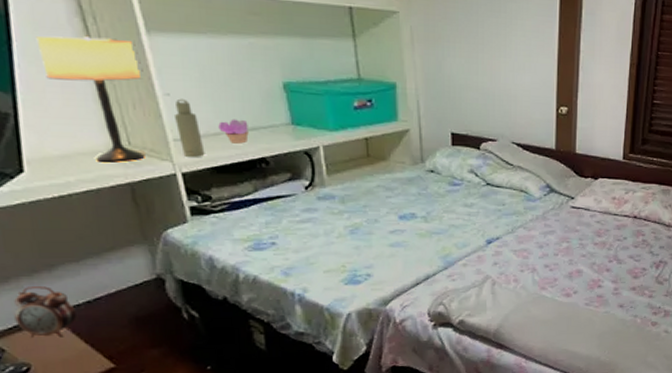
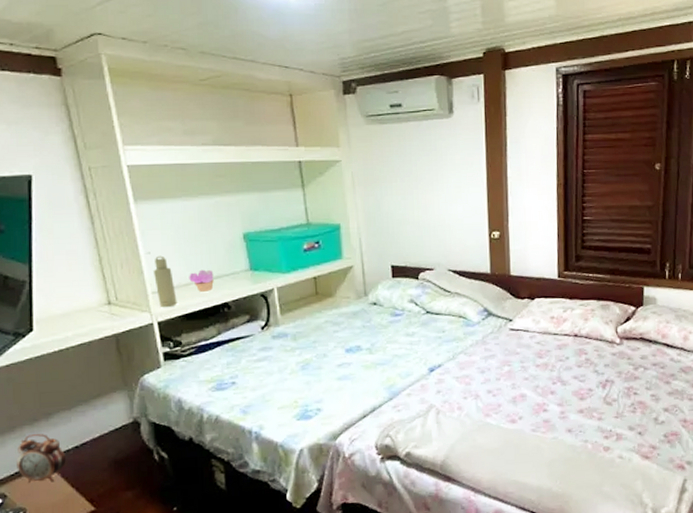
table lamp: present [36,35,147,162] -> none [50,209,130,317]

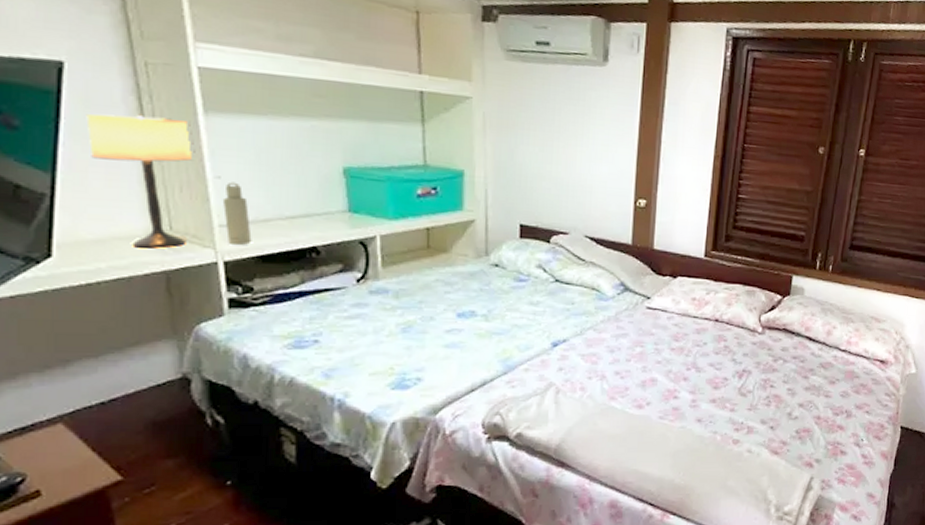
alarm clock: present [16,434,66,484] -> none [16,384,87,444]
table lamp: none [50,209,130,317] -> present [86,113,196,249]
succulent plant: present [189,269,214,292] -> none [269,204,302,232]

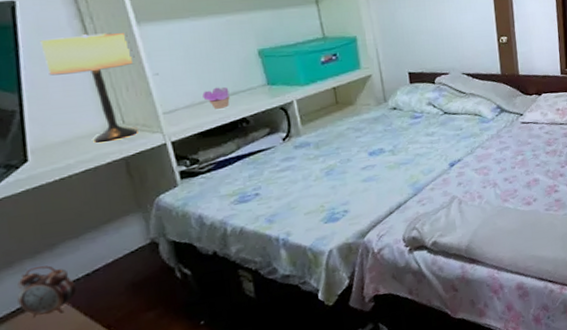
alarm clock: none [16,384,87,444] -> present [17,265,76,319]
bottle: present [223,182,252,246] -> none [164,76,192,128]
succulent plant: none [269,204,302,232] -> present [202,86,230,109]

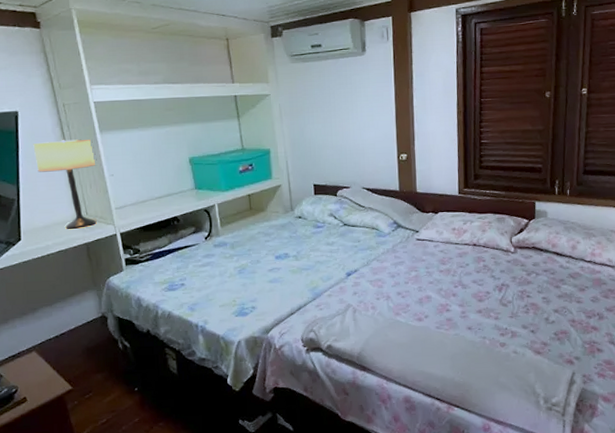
alarm clock: present [17,265,76,319] -> none [10,325,48,366]
succulent plant: present [202,86,230,109] -> none [145,188,166,208]

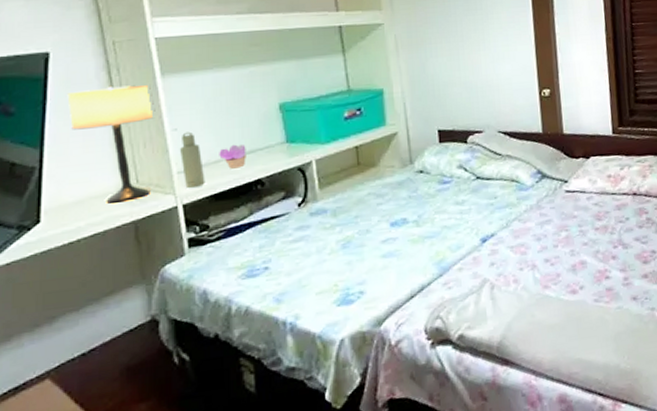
bottle: none [117,177,136,222] -> present [180,131,205,189]
succulent plant: none [145,188,166,208] -> present [219,143,246,169]

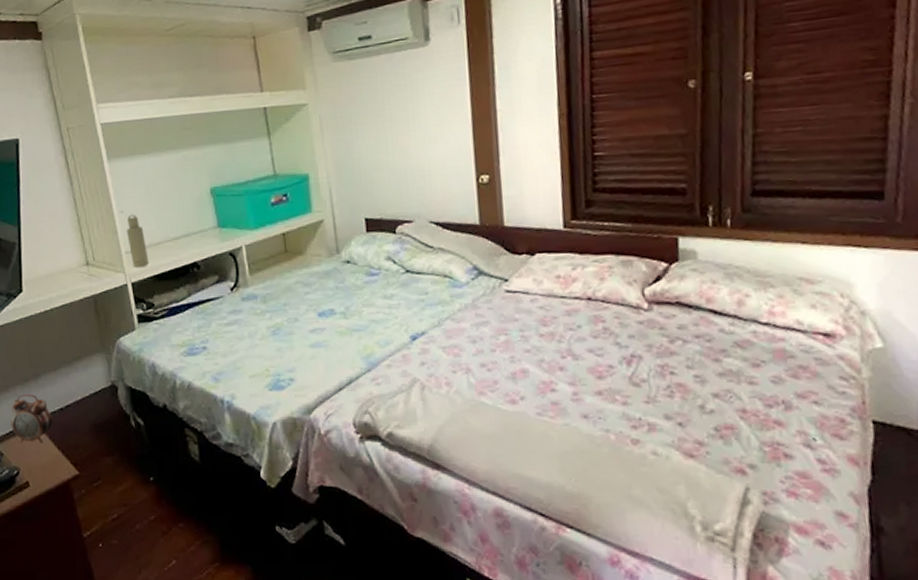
alarm clock: none [11,341,70,403] -> present [11,394,53,444]
table lamp: present [67,85,155,204] -> none [35,169,106,278]
succulent plant: present [219,143,246,169] -> none [159,227,183,251]

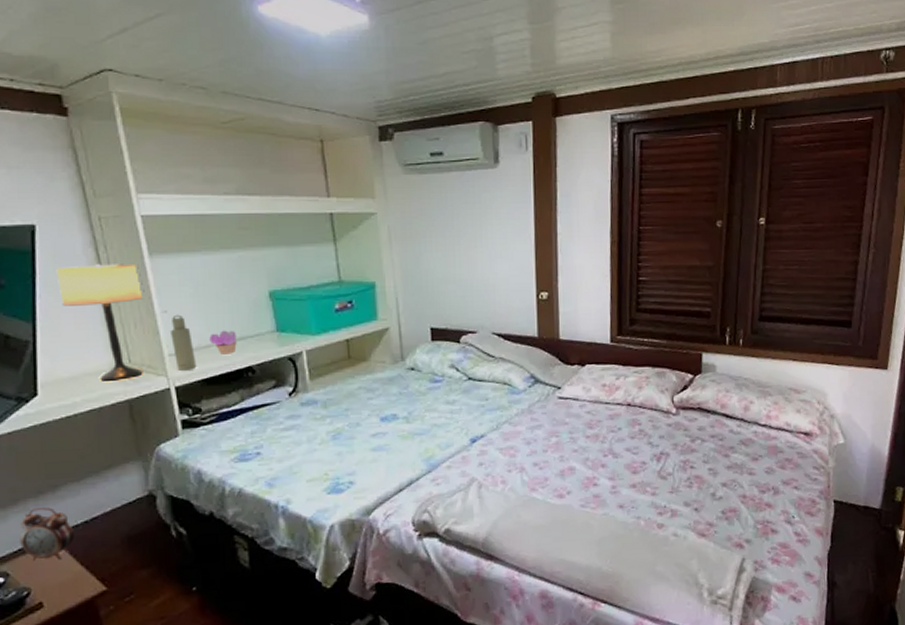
table lamp: none [35,169,106,278] -> present [56,263,145,381]
succulent plant: none [159,227,183,251] -> present [209,330,237,355]

